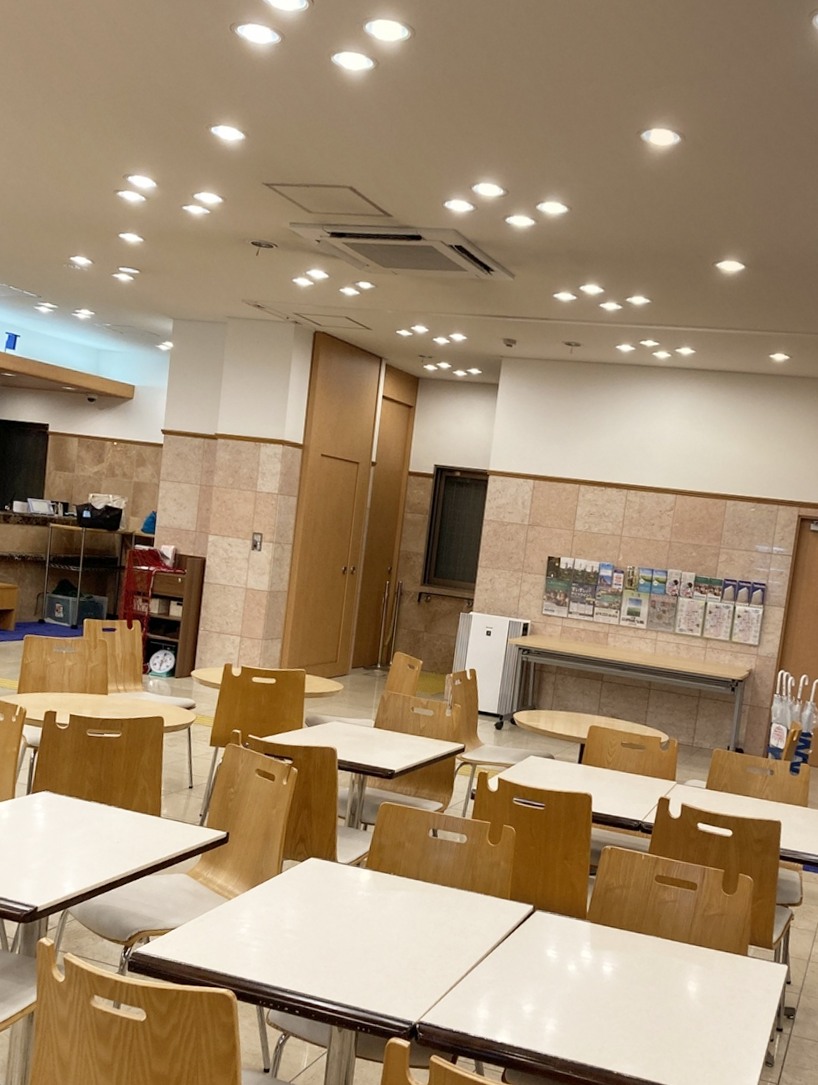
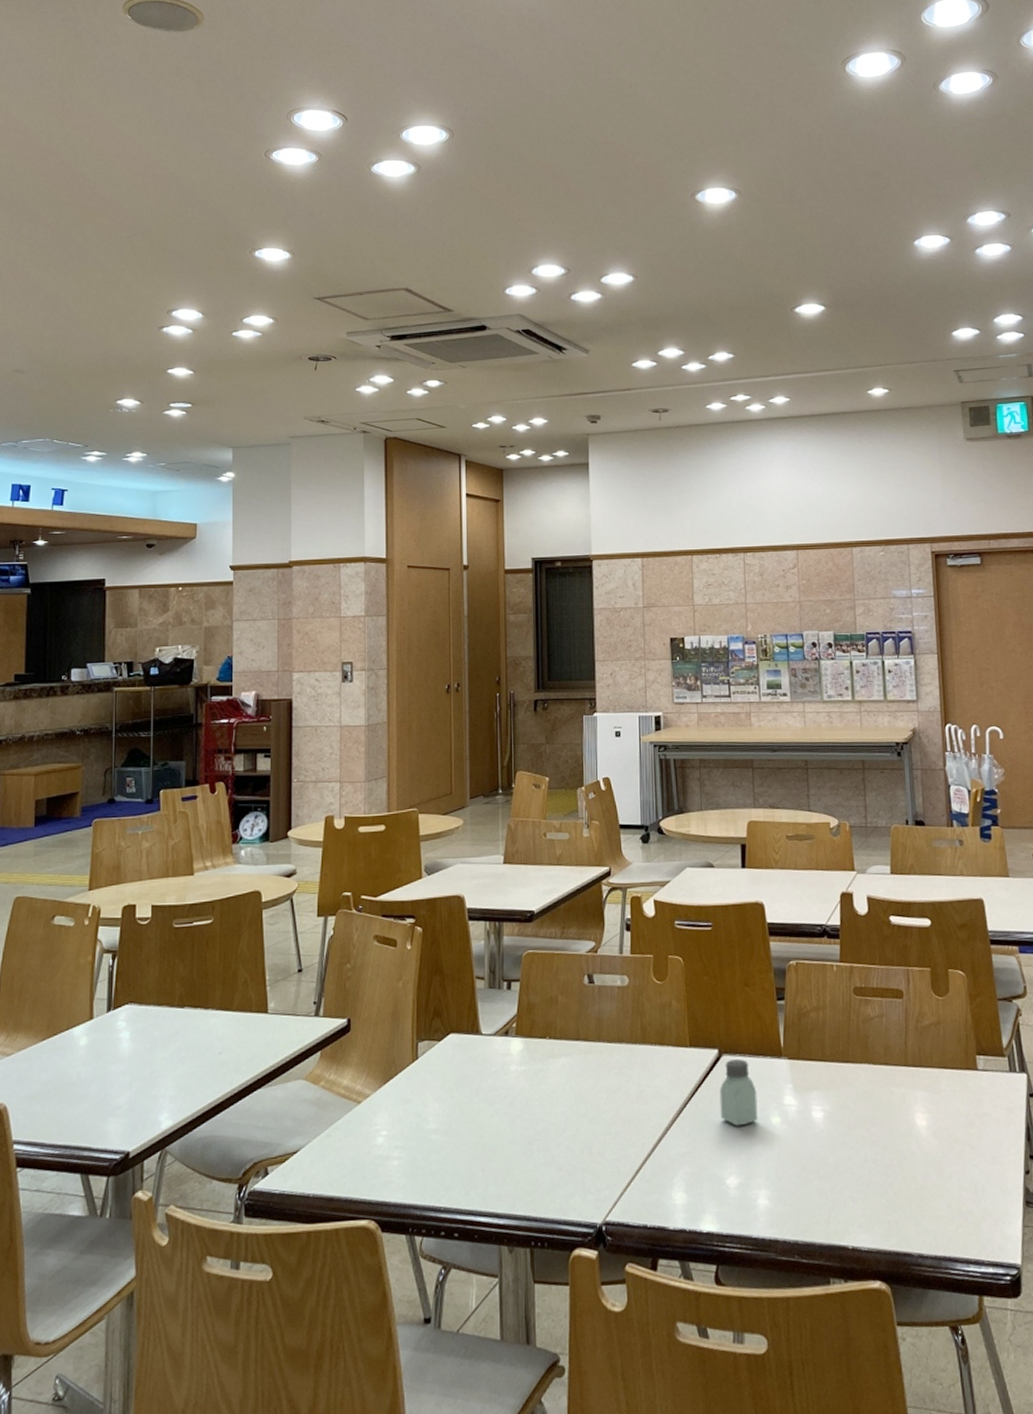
saltshaker: none [526,915,560,968] -> present [719,1059,758,1127]

